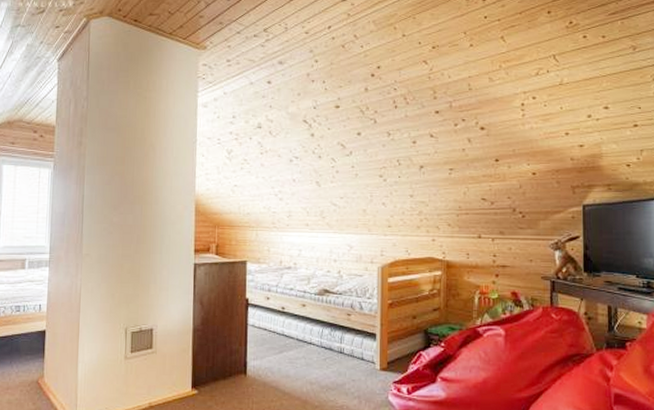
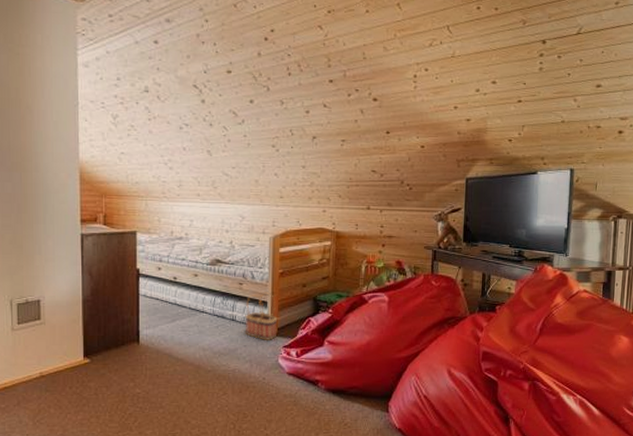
basket: none [353,323,387,375] -> present [245,292,278,340]

